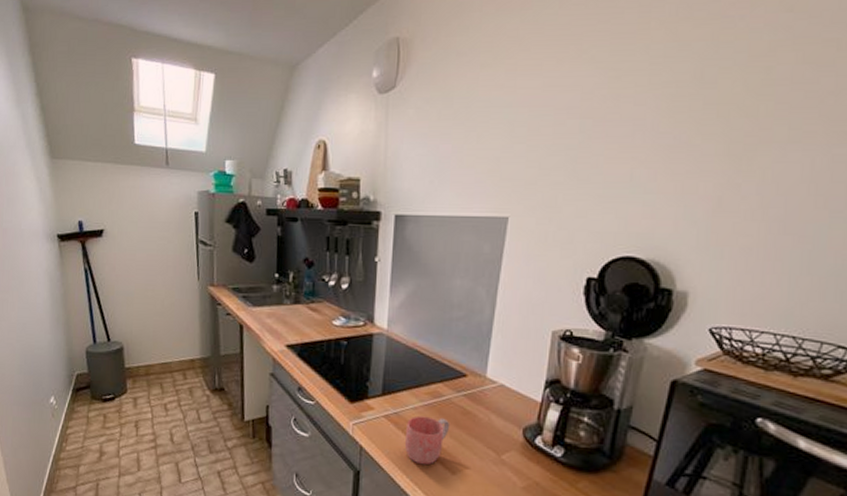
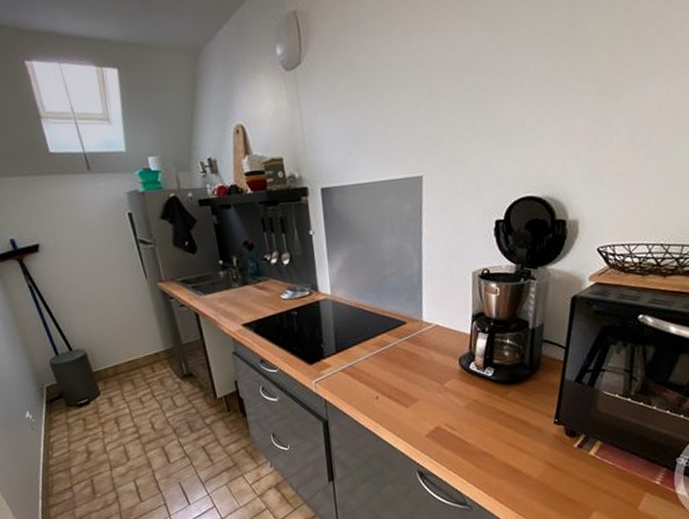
mug: present [404,416,449,466] -> none [361,362,398,405]

